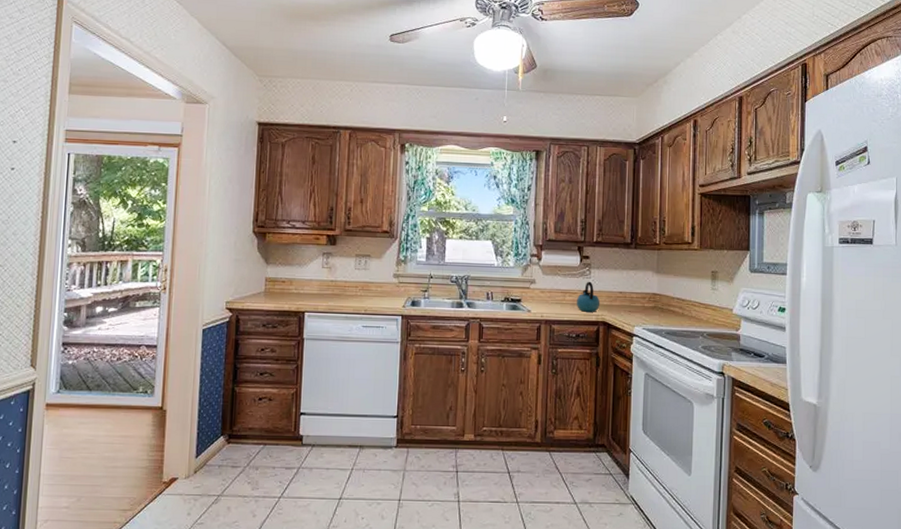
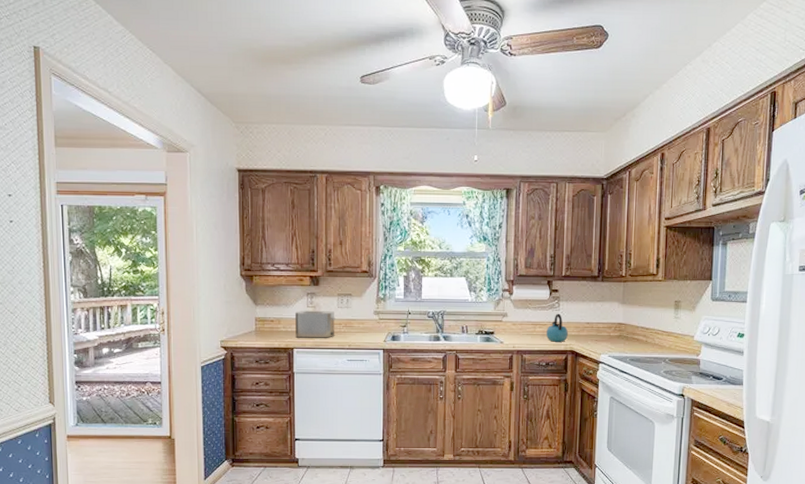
toaster: none [308,271,352,303] -> present [295,311,335,339]

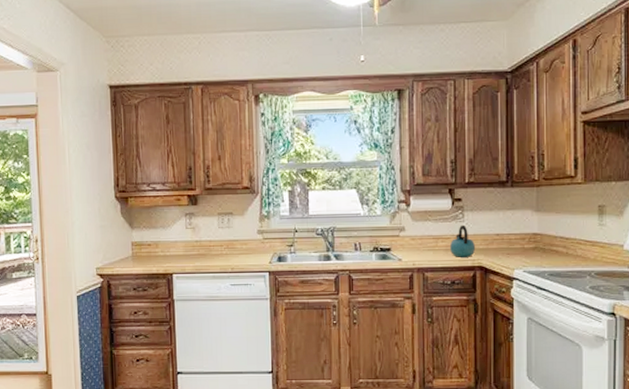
toaster: present [295,311,335,339] -> none [174,232,216,263]

